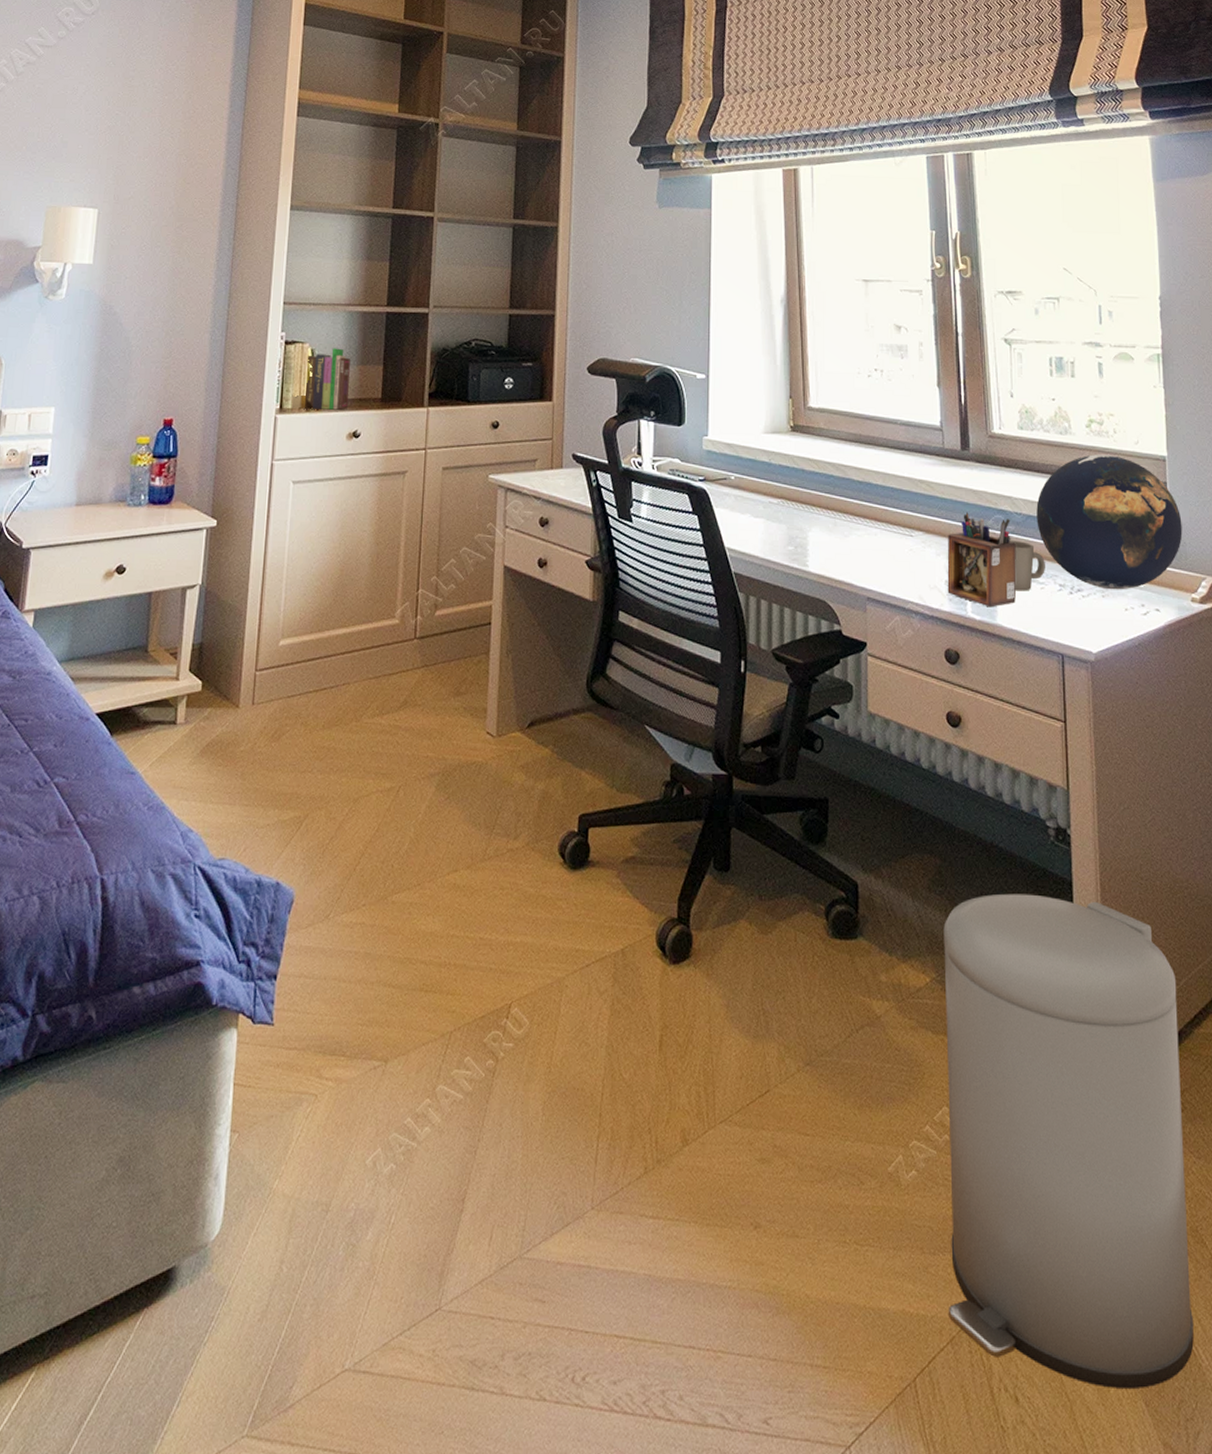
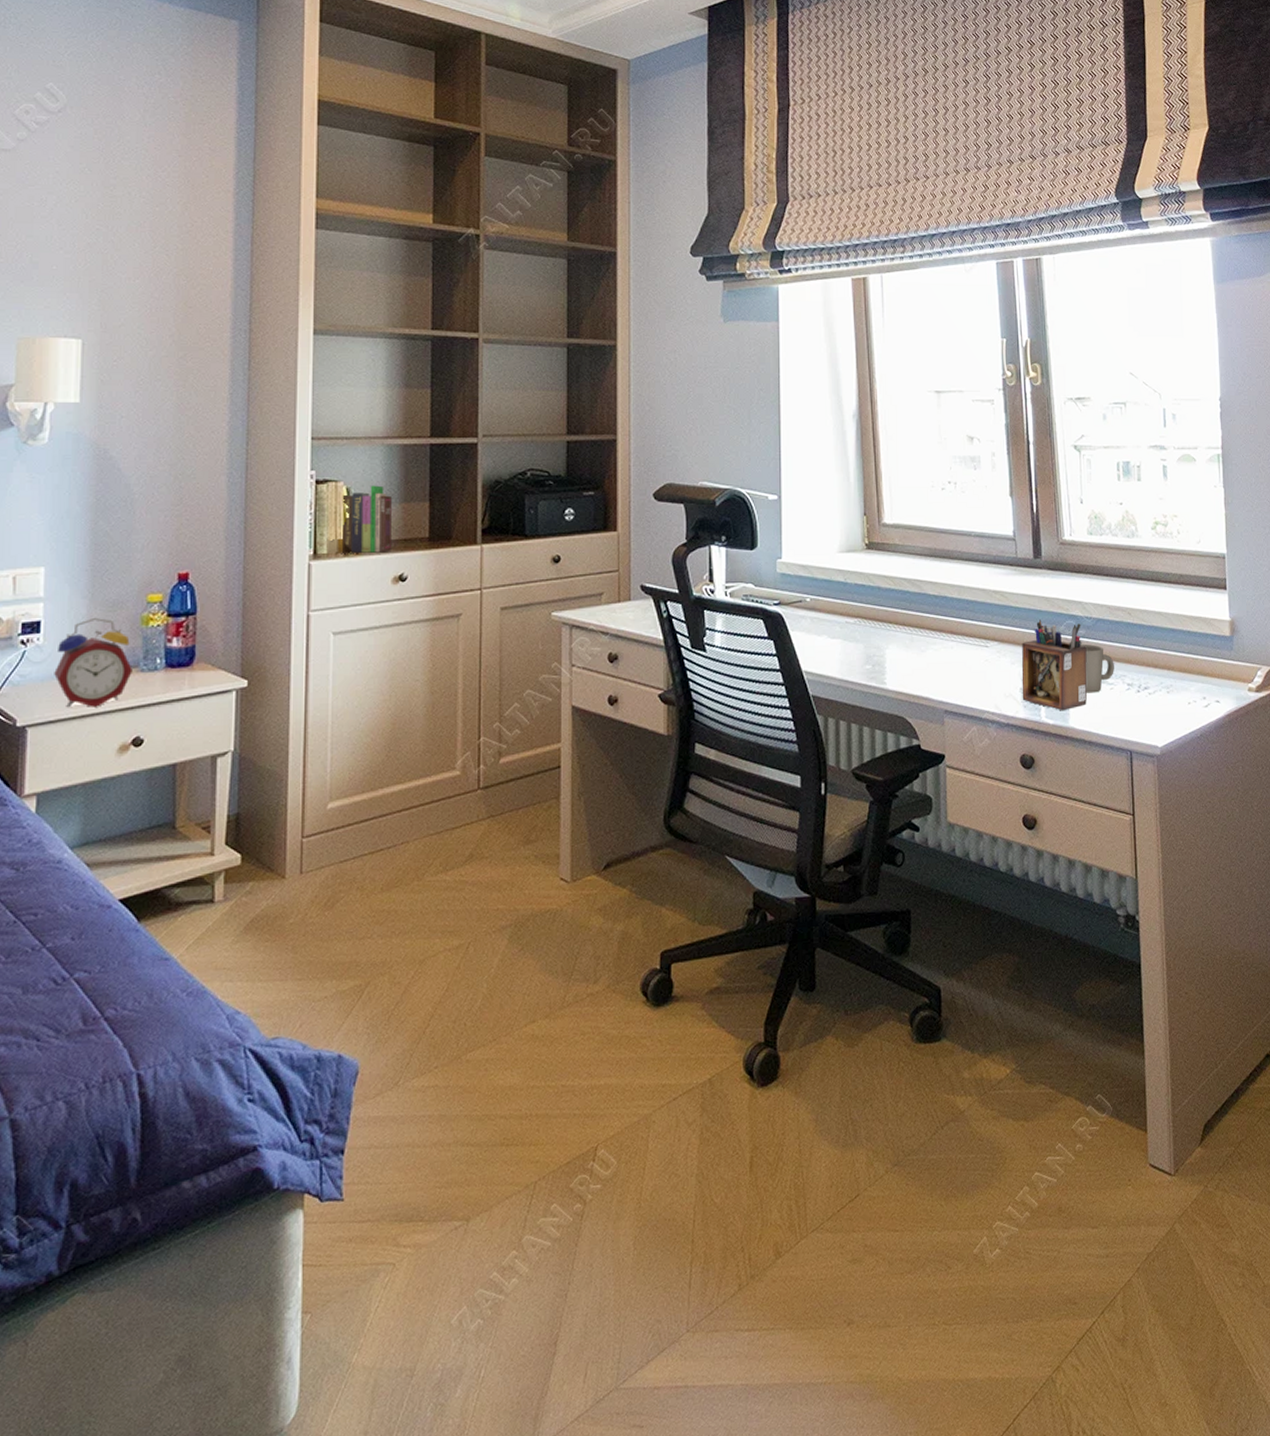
alarm clock: none [56,454,121,535] -> present [54,617,132,708]
pedal bin: present [943,893,1194,1388] -> none [1022,979,1249,1415]
globe: present [1036,454,1183,590] -> none [1105,555,1240,686]

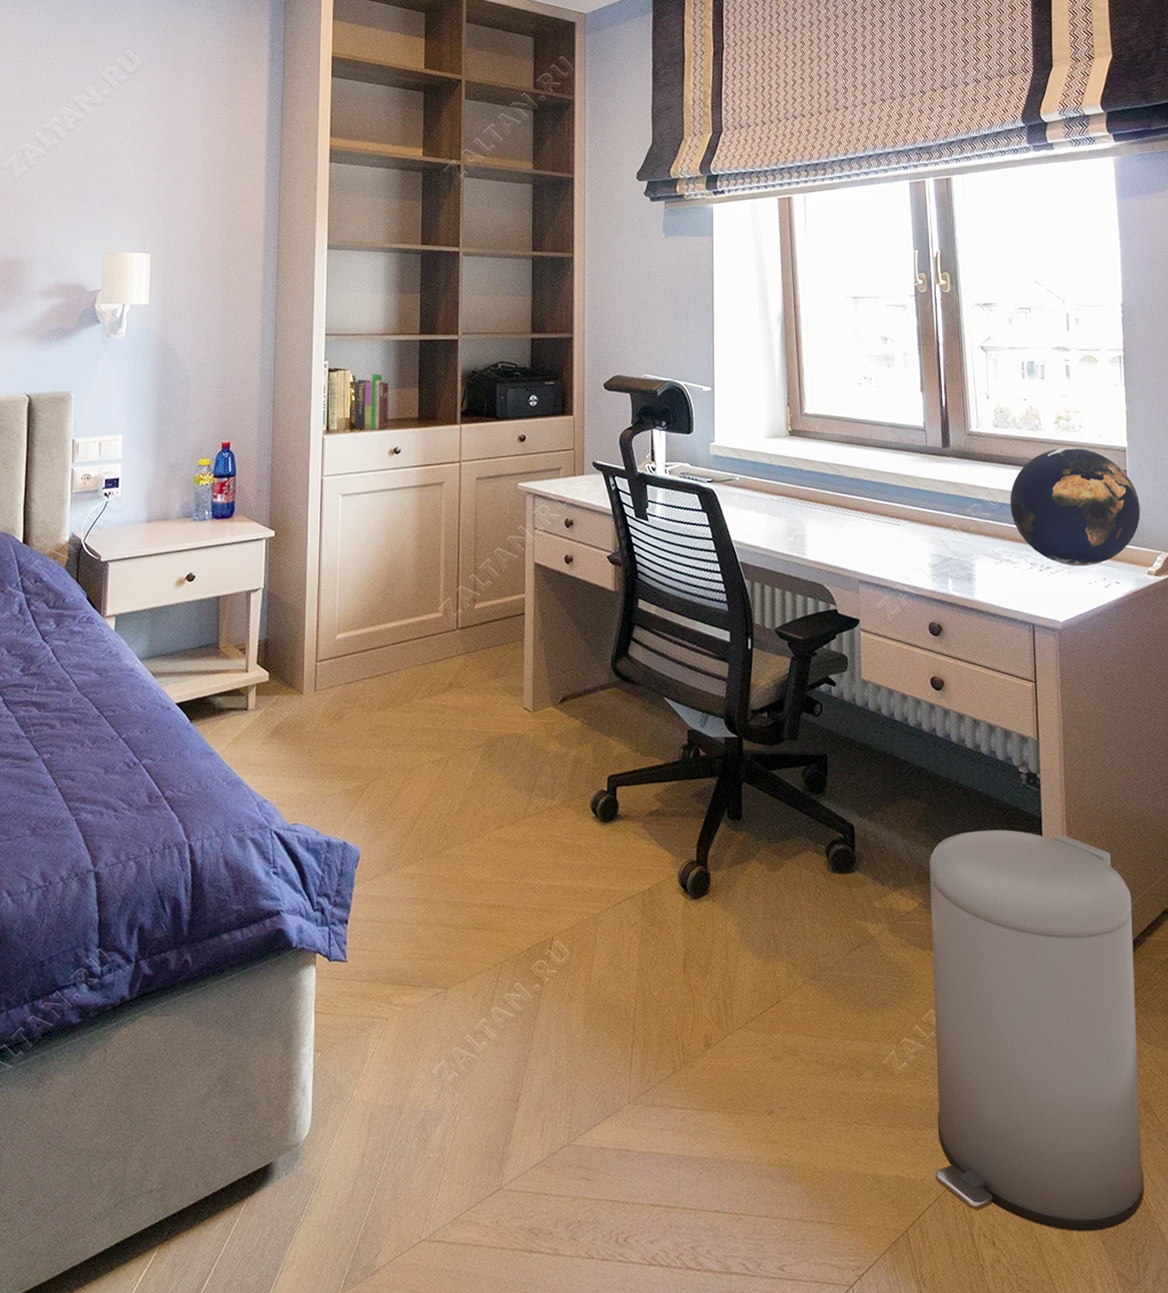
alarm clock: present [54,617,132,708] -> none [129,476,187,548]
desk organizer: present [1021,620,1087,711] -> none [930,502,992,585]
pedal bin: none [1022,979,1249,1415] -> present [929,830,1144,1231]
mug: present [1081,643,1114,693] -> none [986,525,1018,570]
globe: none [1105,555,1240,686] -> present [1010,448,1140,566]

